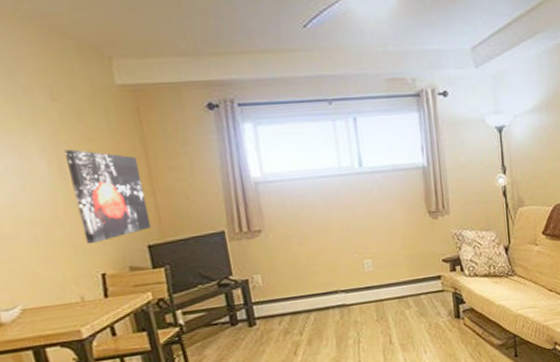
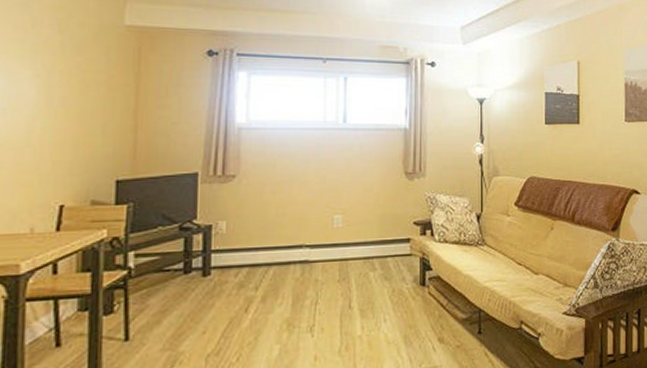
wall art: present [65,149,152,245] -> none [53,79,127,174]

